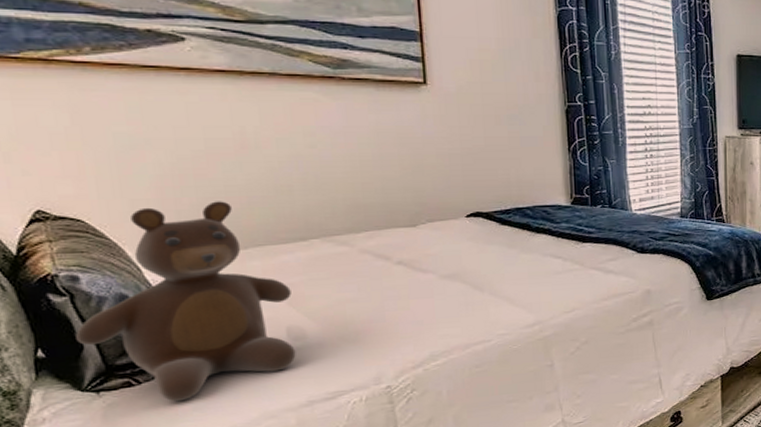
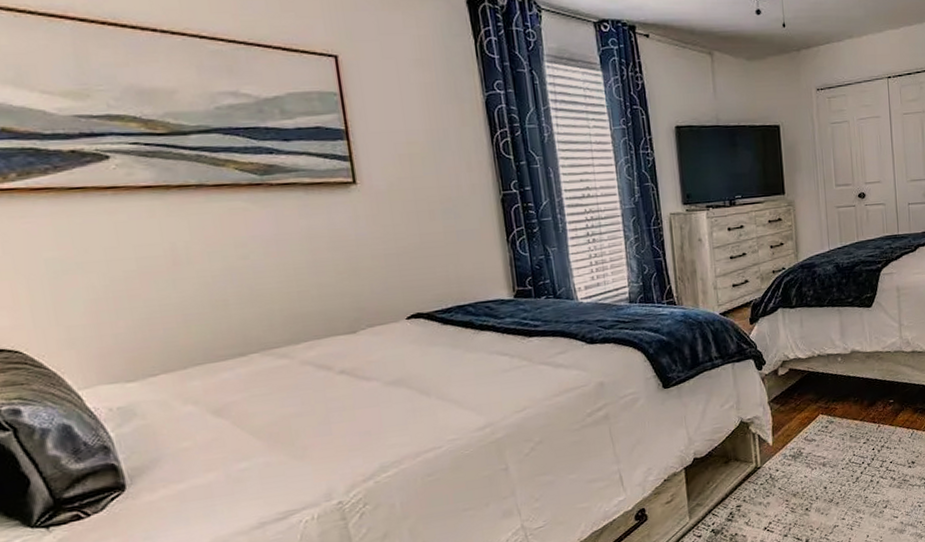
teddy bear: present [75,201,296,402] -> none [21,321,244,533]

